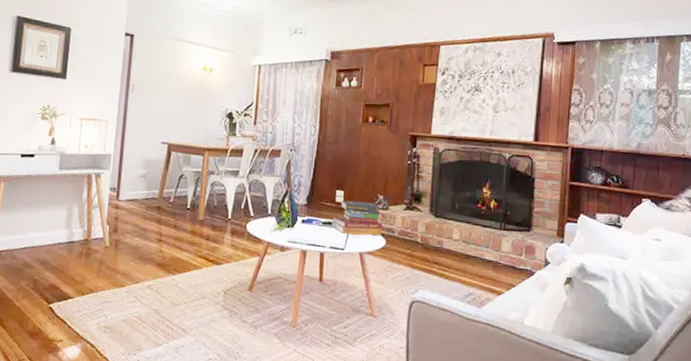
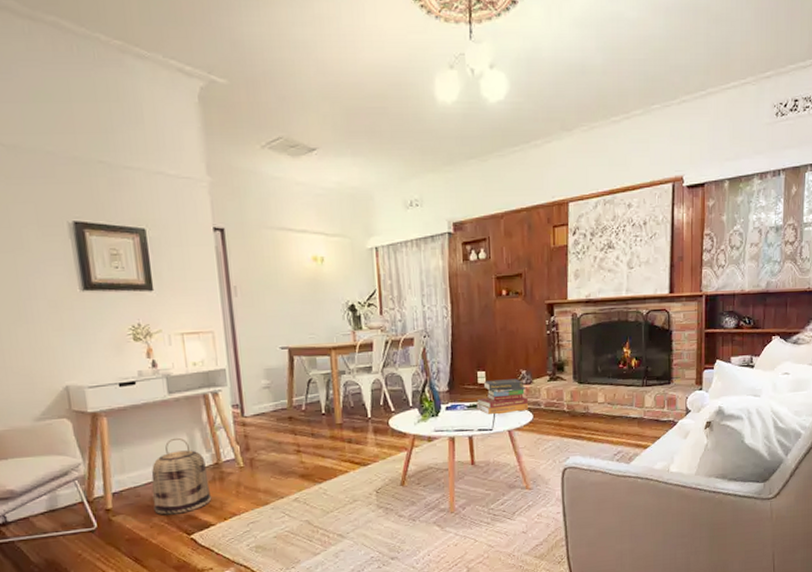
basket: none [24,210,77,282] -> present [151,437,212,515]

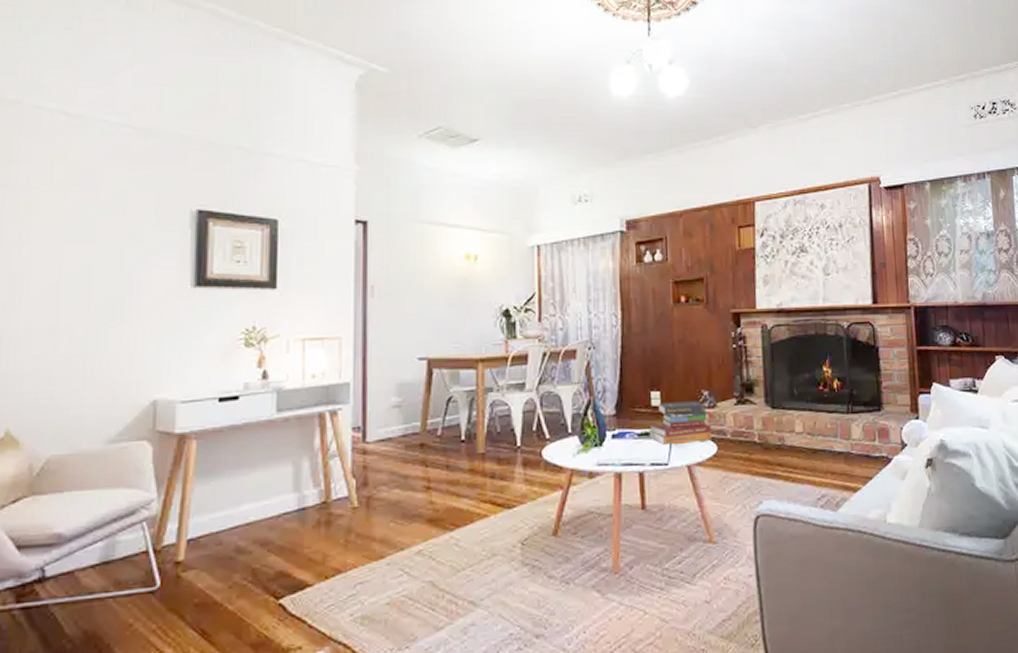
basket: present [151,437,212,515] -> none [237,467,313,571]

